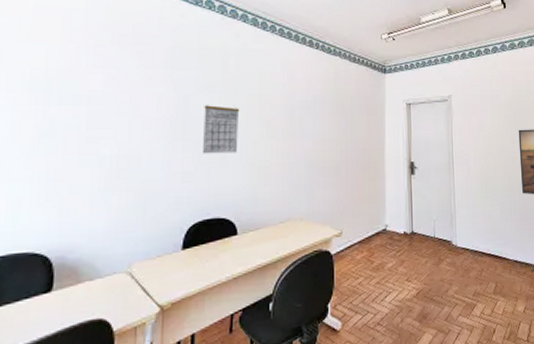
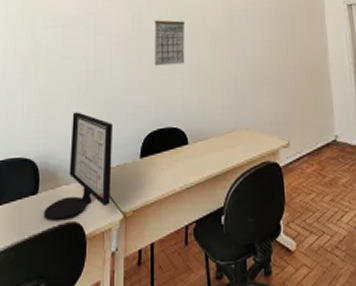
computer monitor: none [59,201,150,320] -> present [43,112,112,222]

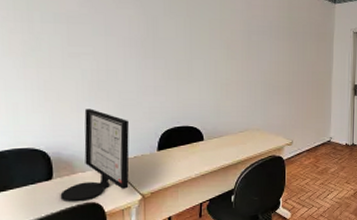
calendar: present [154,19,186,66] -> none [171,26,203,71]

